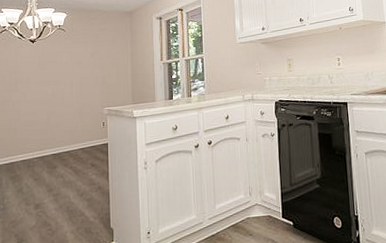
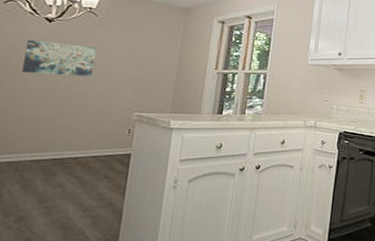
wall art: none [20,57,70,87] -> present [22,39,96,76]

